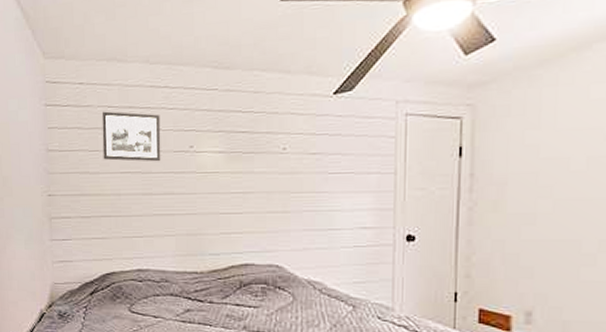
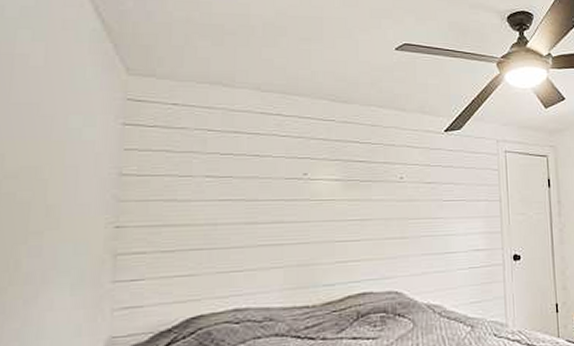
picture frame: present [101,111,161,162] -> none [197,135,271,189]

